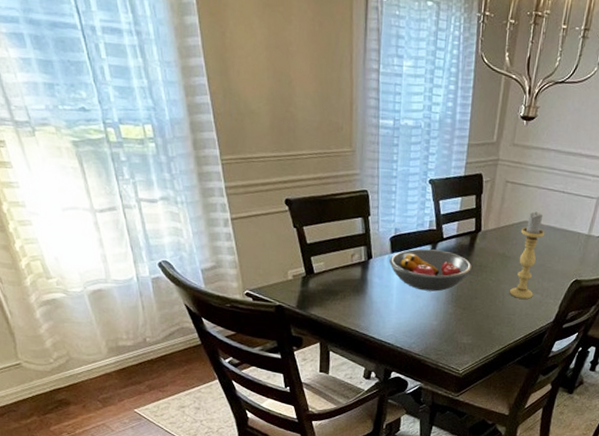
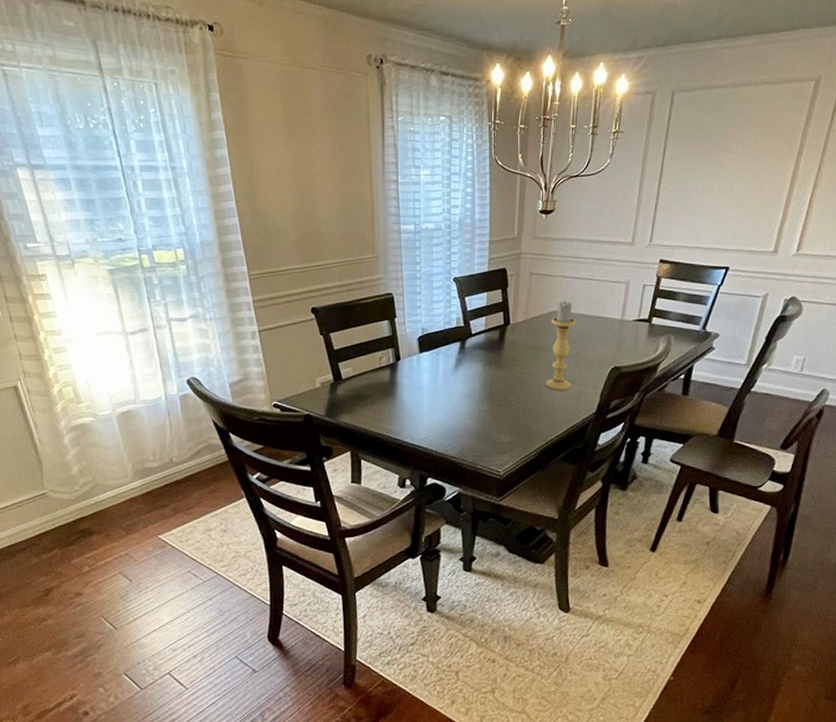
fruit bowl: present [389,248,472,292] -> none [418,346,504,389]

